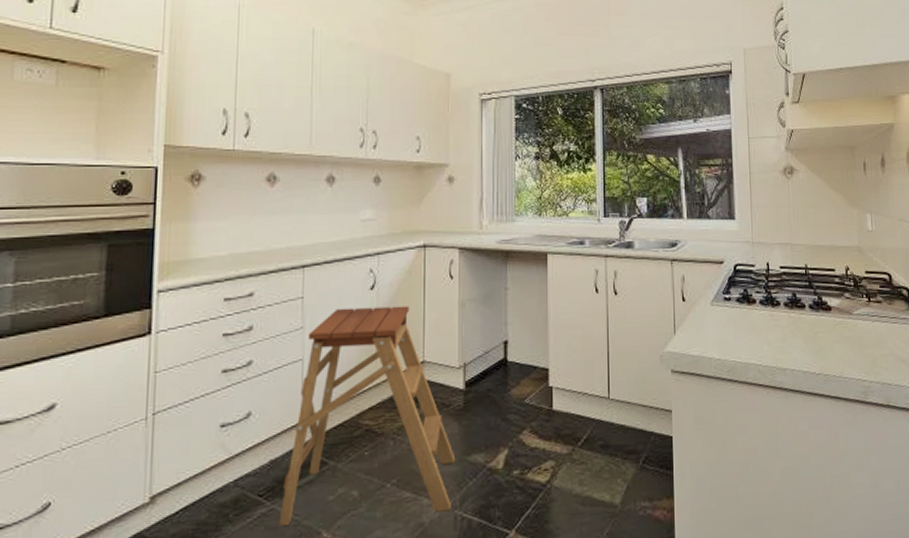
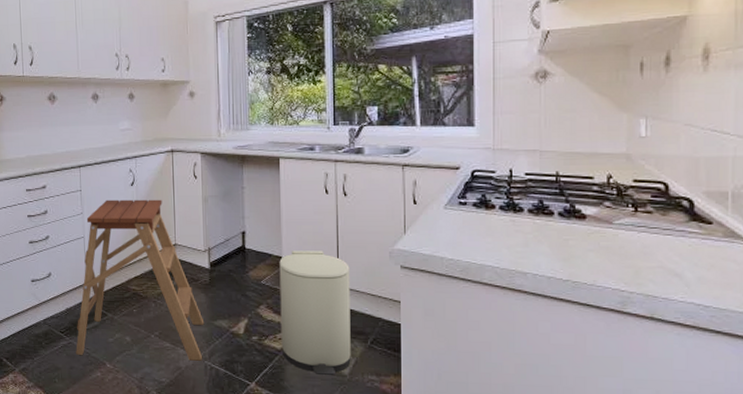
pedal bin: none [545,358,622,510] -> present [279,250,351,376]

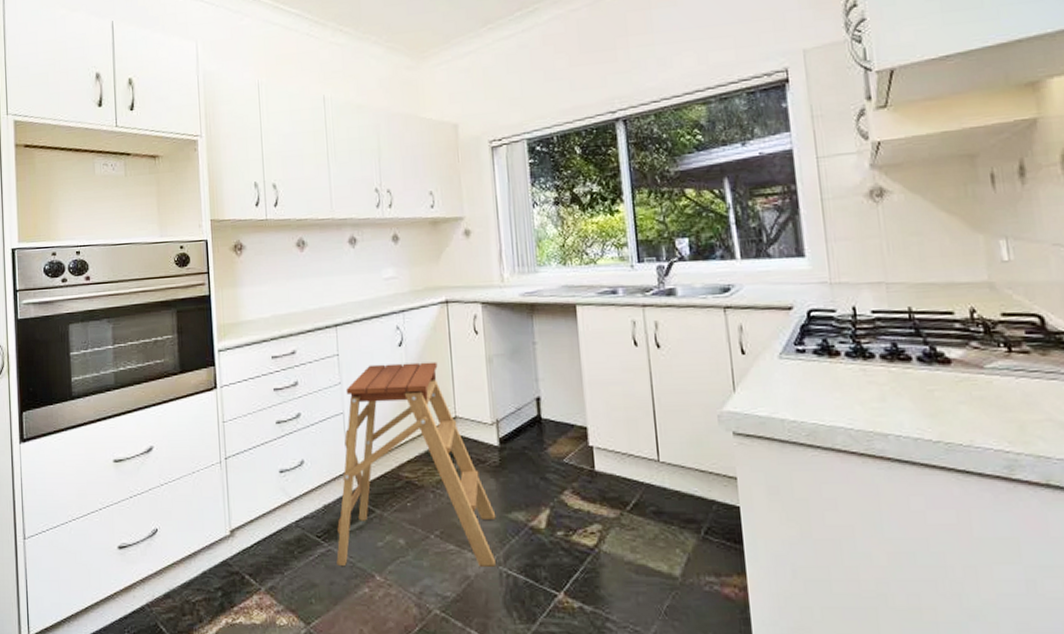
pedal bin: present [279,250,351,376] -> none [584,417,682,579]

